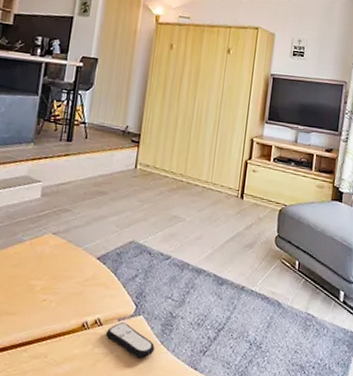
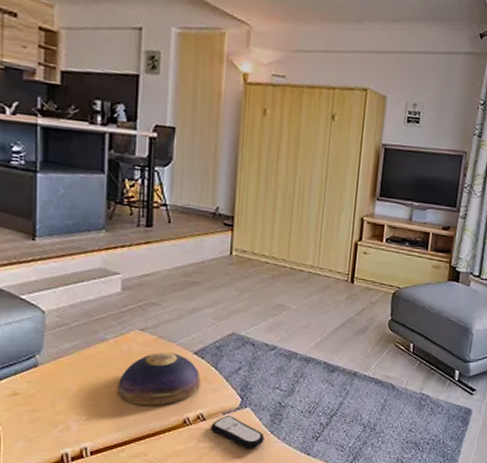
decorative bowl: none [27,256,101,308] -> present [117,353,201,406]

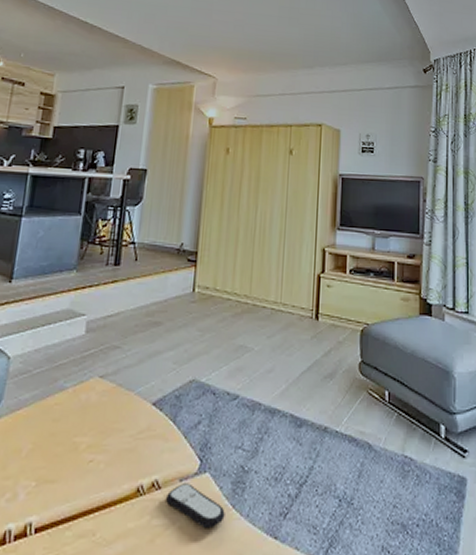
decorative bowl: present [117,353,201,406] -> none [70,403,158,469]

